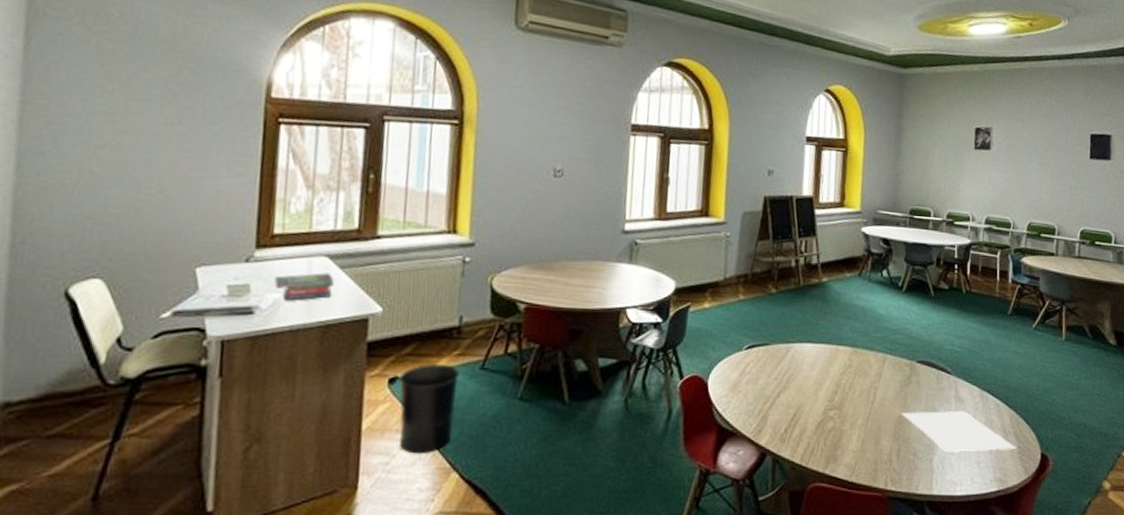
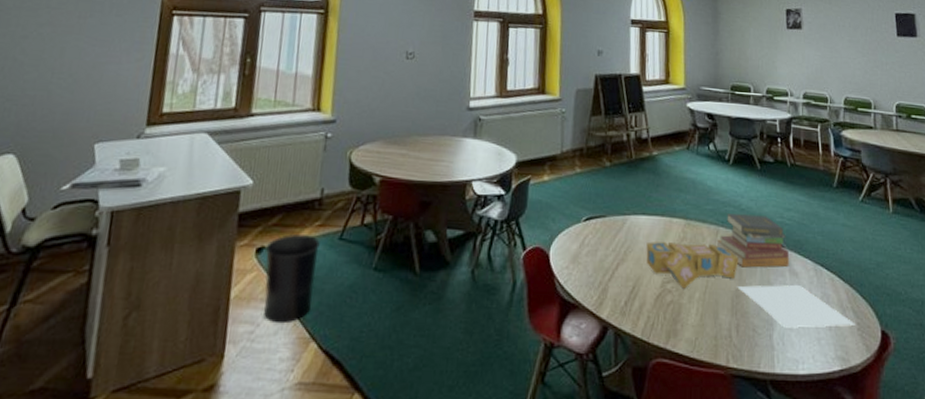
books: present [273,272,334,301] -> none [159,148,212,175]
toy blocks: none [809,369,905,416] -> present [646,241,739,289]
books: none [883,341,957,395] -> present [716,214,790,268]

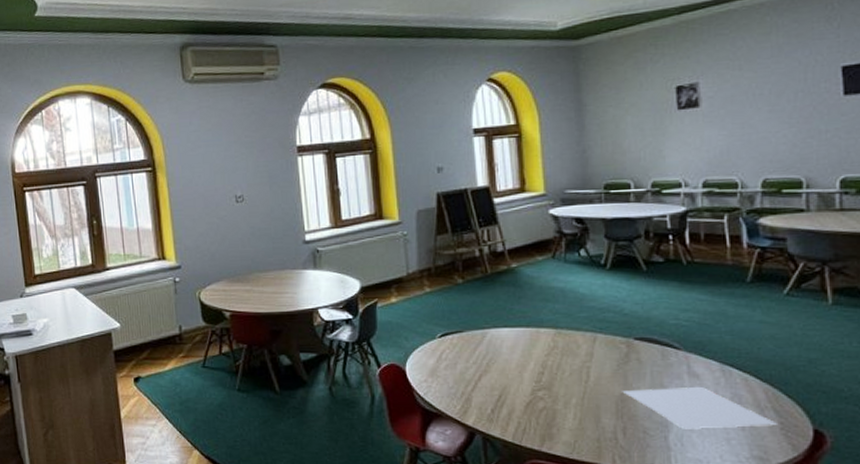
waste bin: present [264,233,320,324] -> none [141,364,188,436]
toy blocks: present [646,241,739,289] -> none [511,351,623,395]
books: present [716,214,790,268] -> none [594,319,688,372]

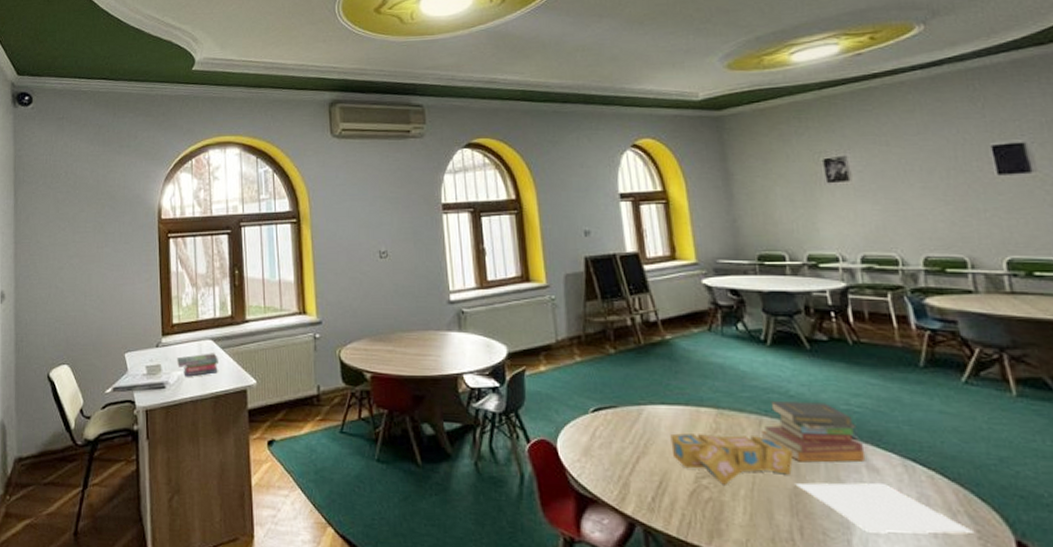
books: none [41,300,83,324] -> present [176,353,218,377]
toy blocks: none [511,351,623,395] -> present [670,433,794,485]
books: none [594,319,688,372] -> present [760,401,866,463]

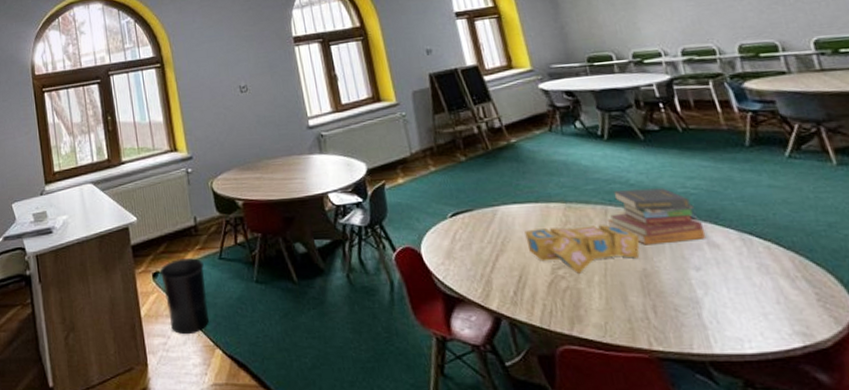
books: present [176,353,218,377] -> none [60,195,100,221]
waste bin: none [275,427,324,510] -> present [159,257,209,335]
paper sheet: present [795,482,973,533] -> none [644,258,812,303]

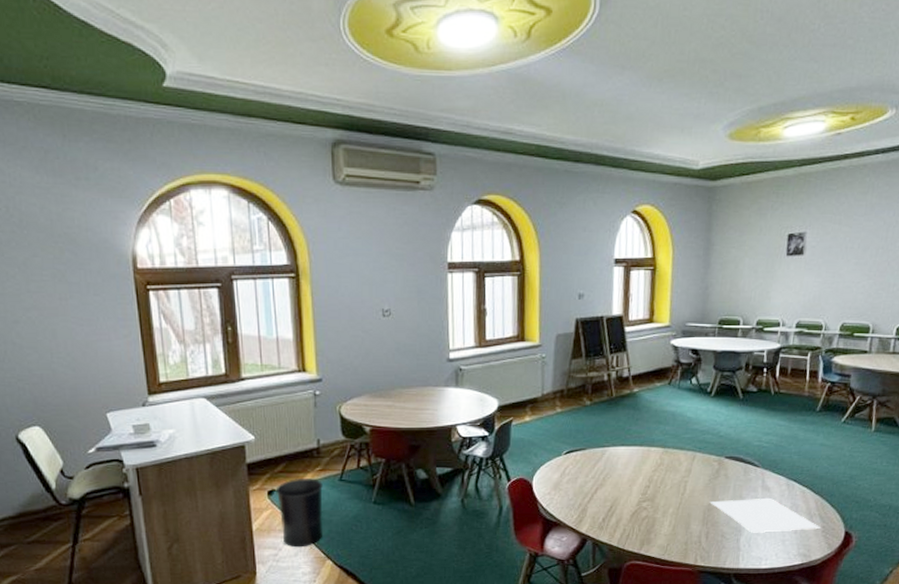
toy blocks: present [524,225,640,274] -> none [623,468,713,506]
books: present [606,188,707,245] -> none [692,440,764,486]
paper sheet: none [644,258,812,303] -> present [709,499,821,532]

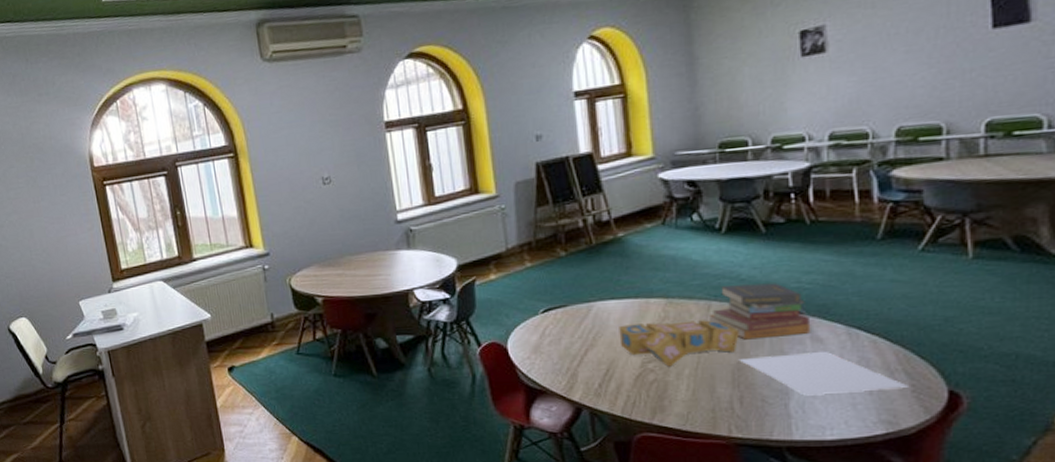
waste bin: present [275,477,323,548] -> none [235,352,285,424]
toy blocks: none [623,468,713,506] -> present [619,320,739,367]
books: none [692,440,764,486] -> present [708,283,811,340]

